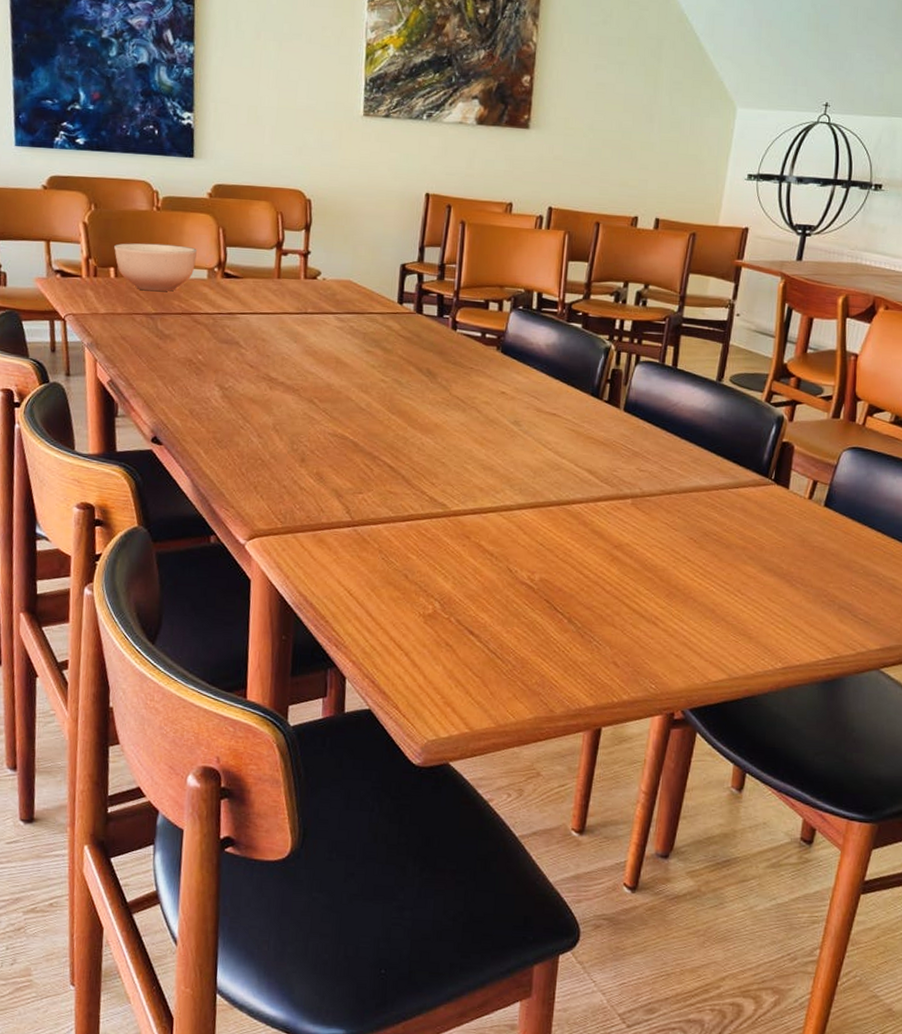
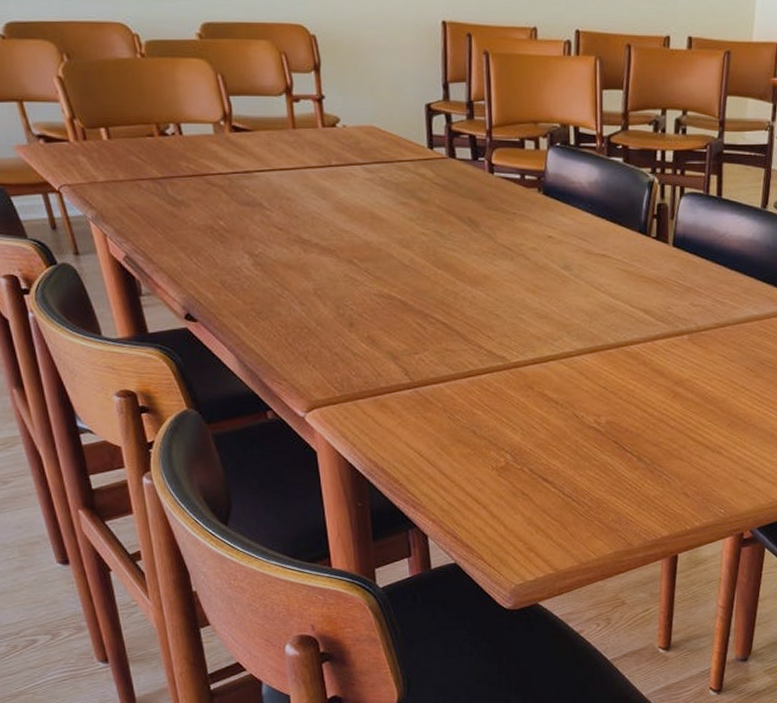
bowl: present [114,243,197,292] -> none [100,97,198,153]

